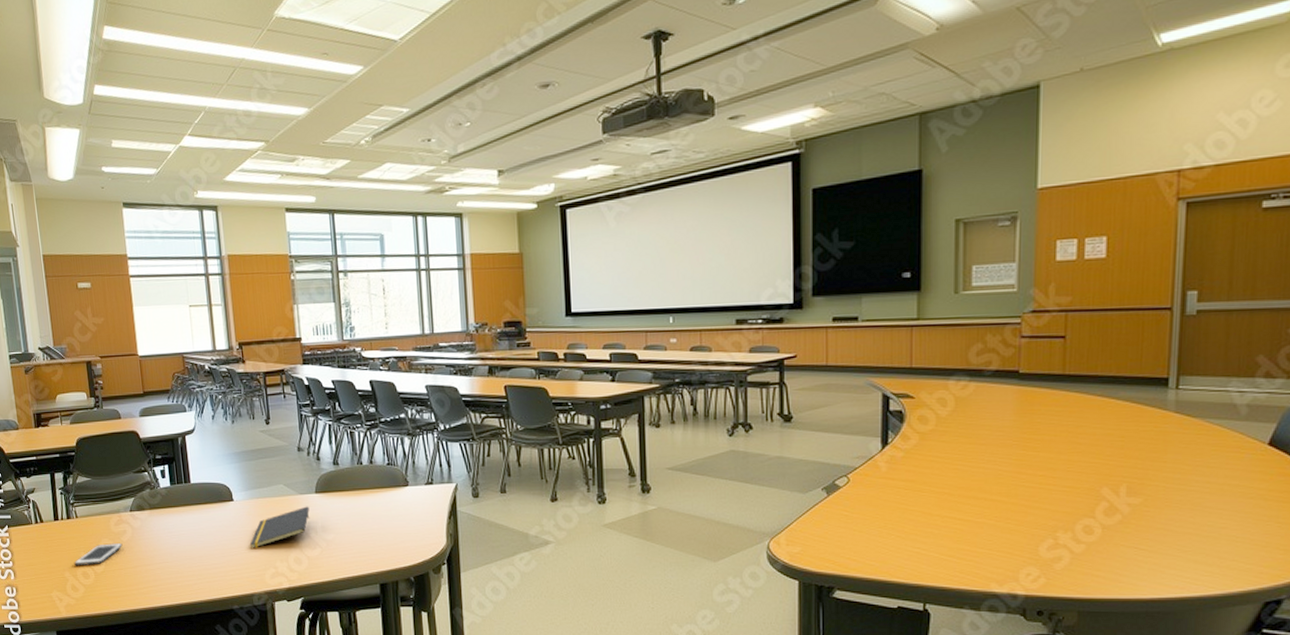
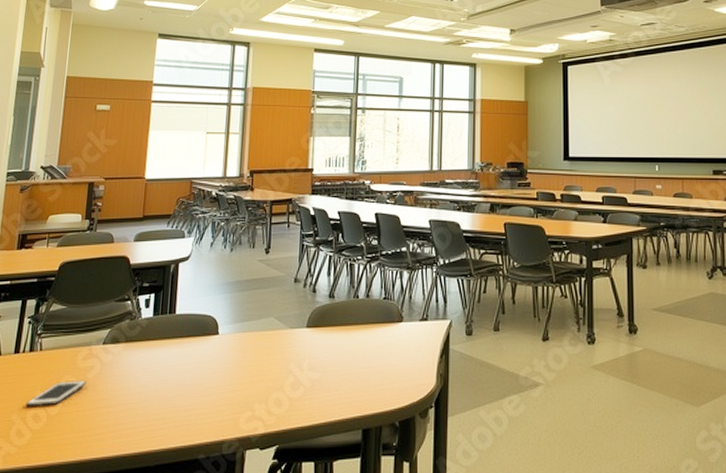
notepad: present [250,506,310,548] -> none [229,341,298,388]

